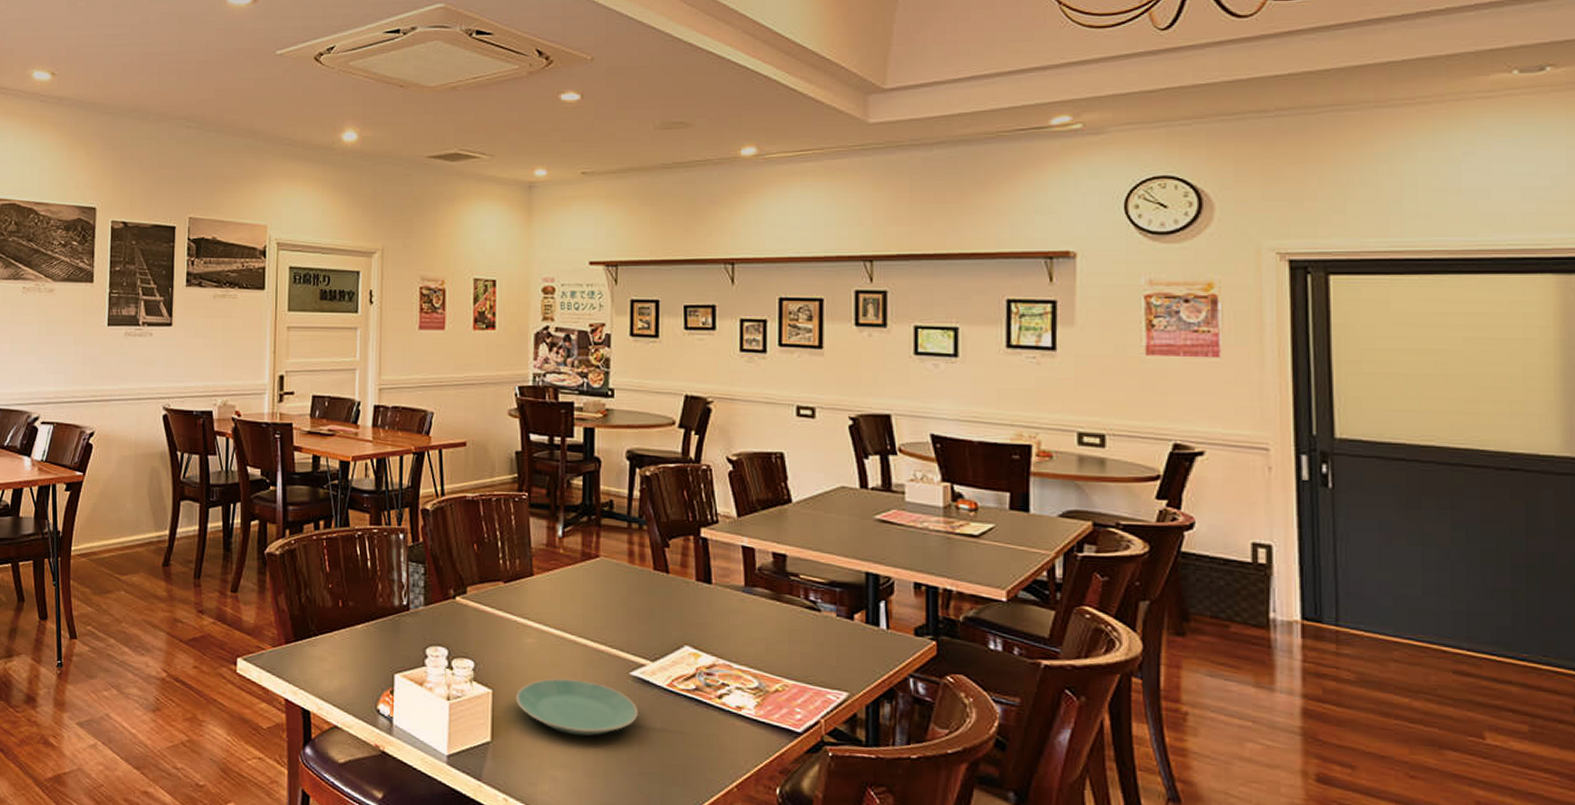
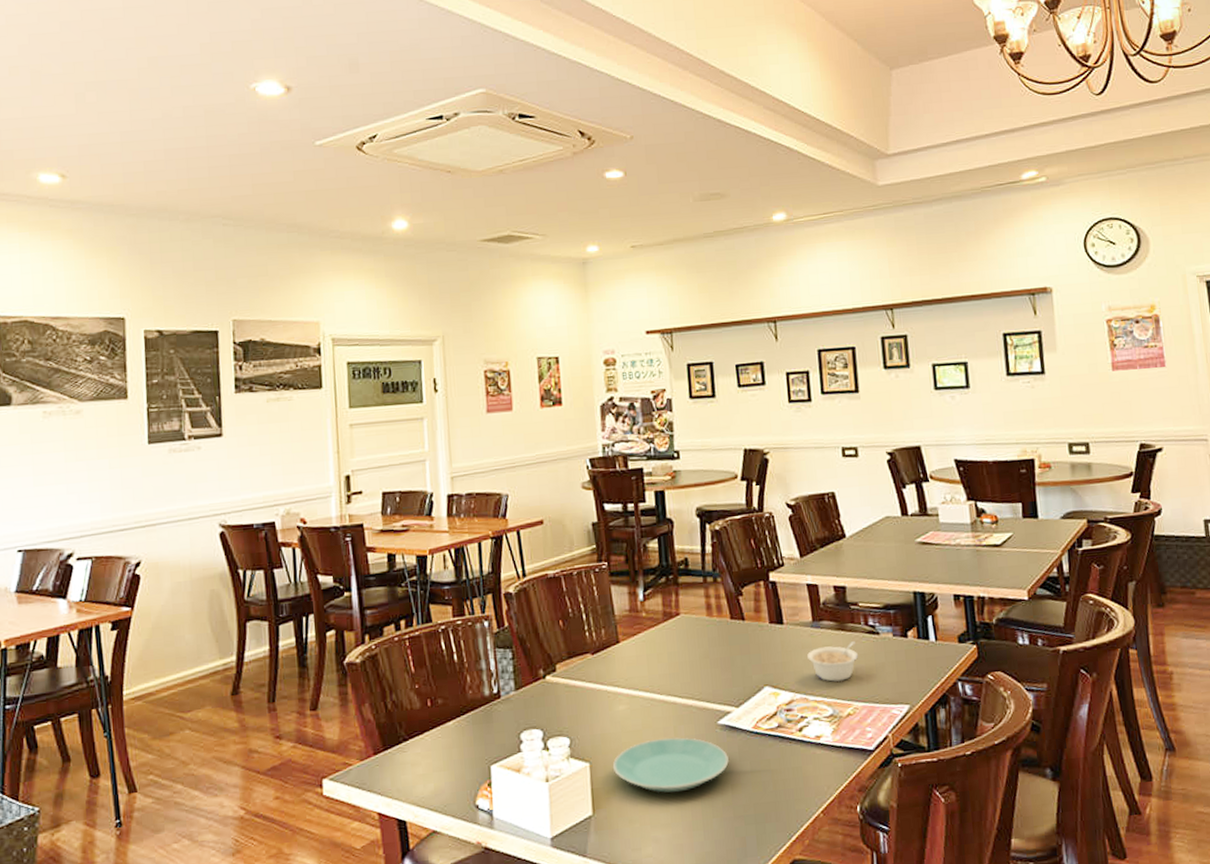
legume: none [736,614,793,654] -> present [807,641,858,682]

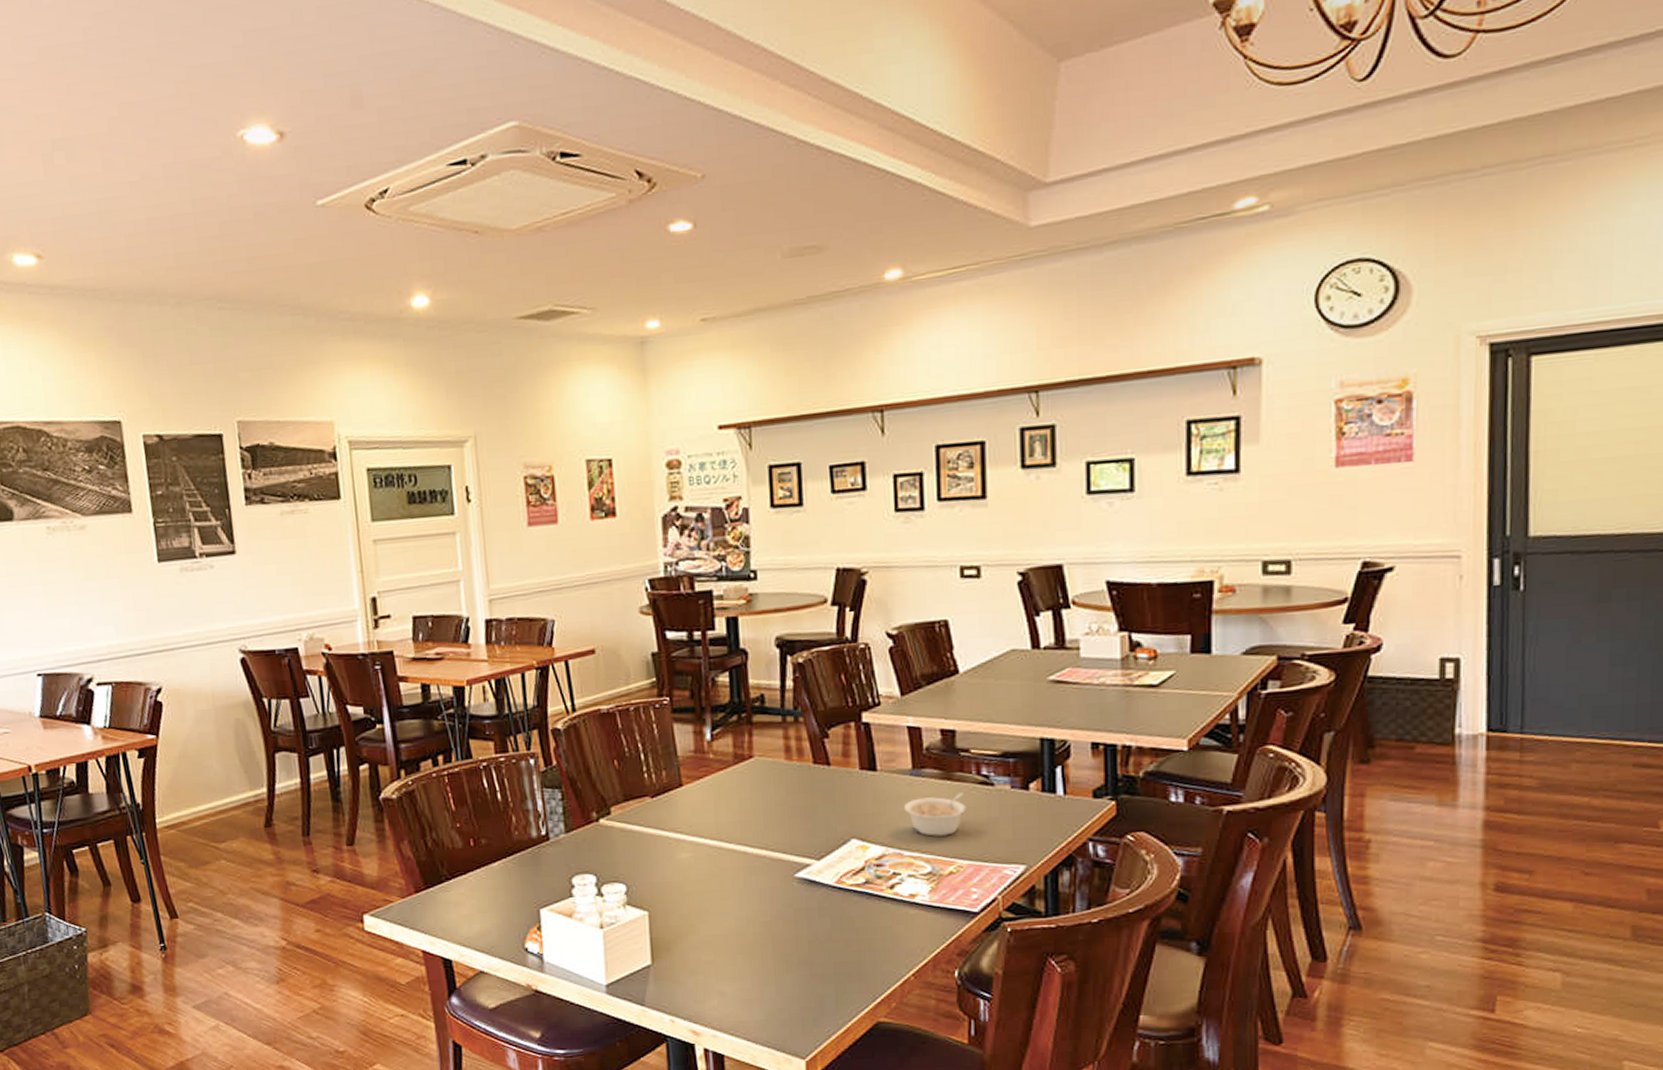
plate: present [612,737,729,793] -> none [673,889,806,947]

